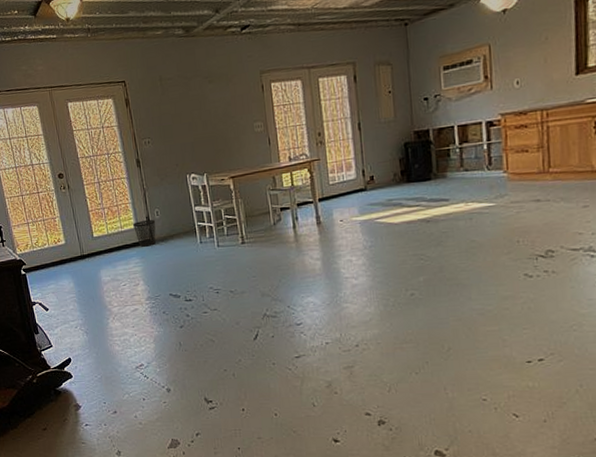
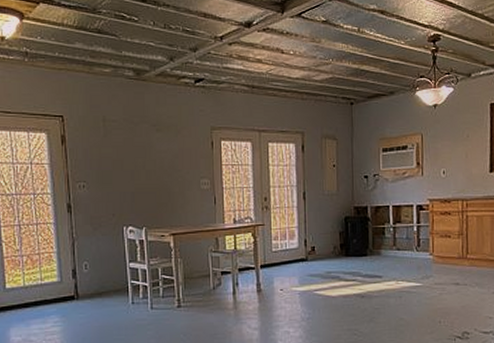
wastebasket: present [133,219,156,247] -> none [56,273,83,304]

